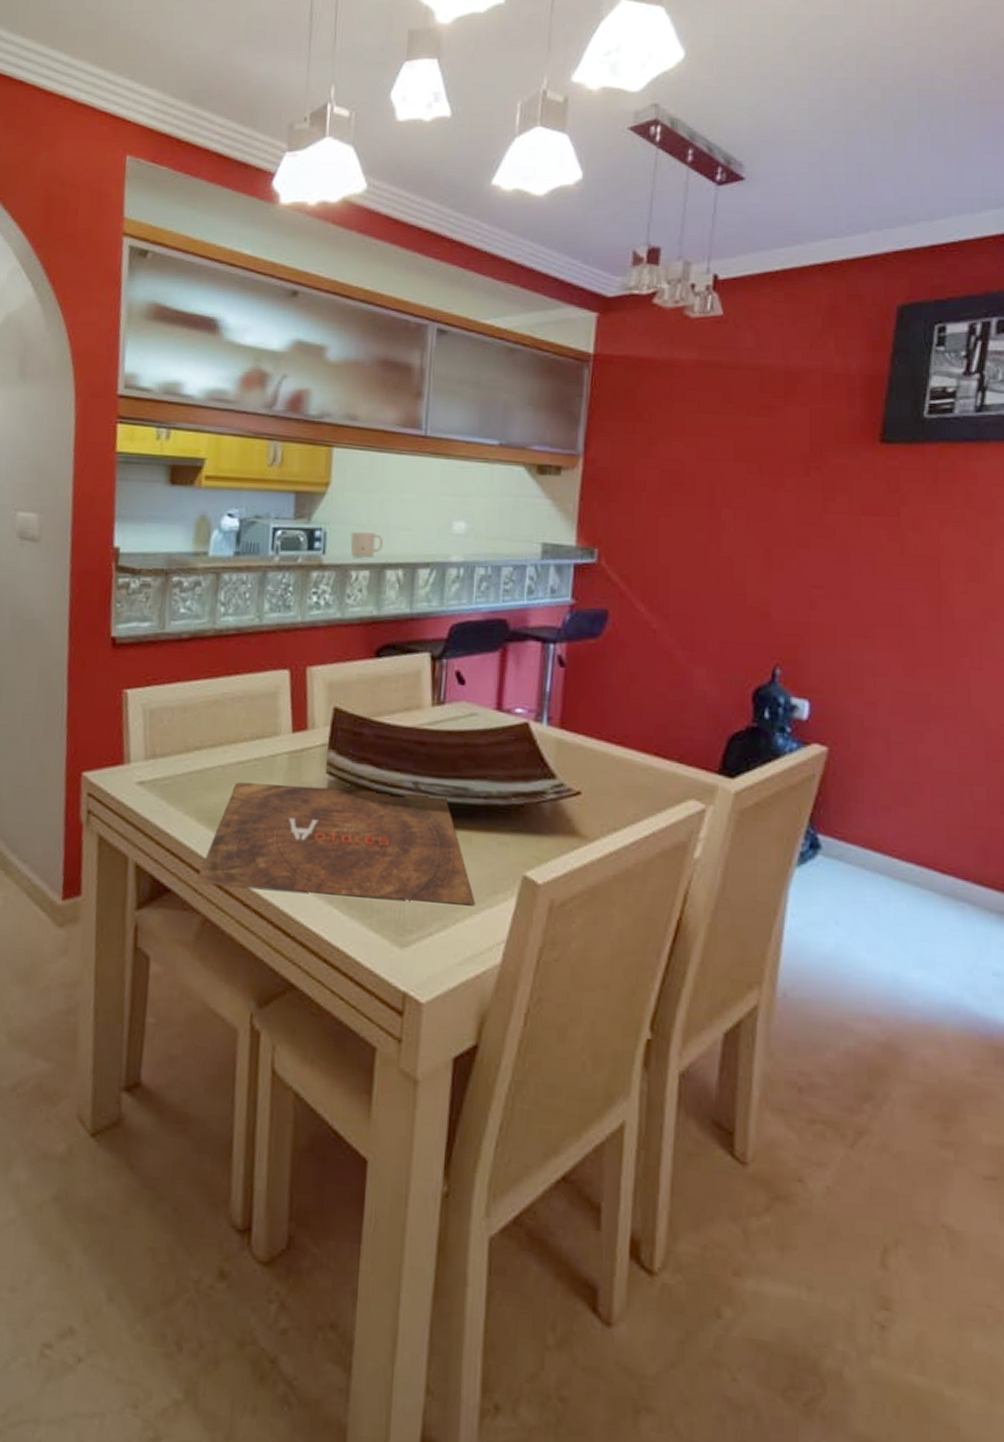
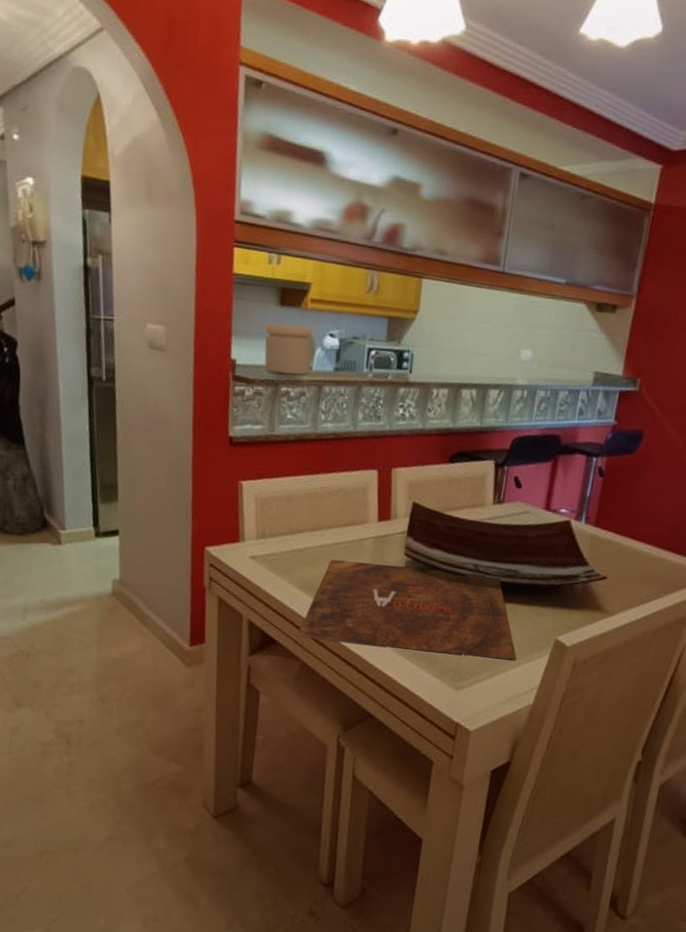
jar: none [152,505,207,564] -> present [264,323,312,377]
mug: present [350,531,383,558] -> none [433,355,461,378]

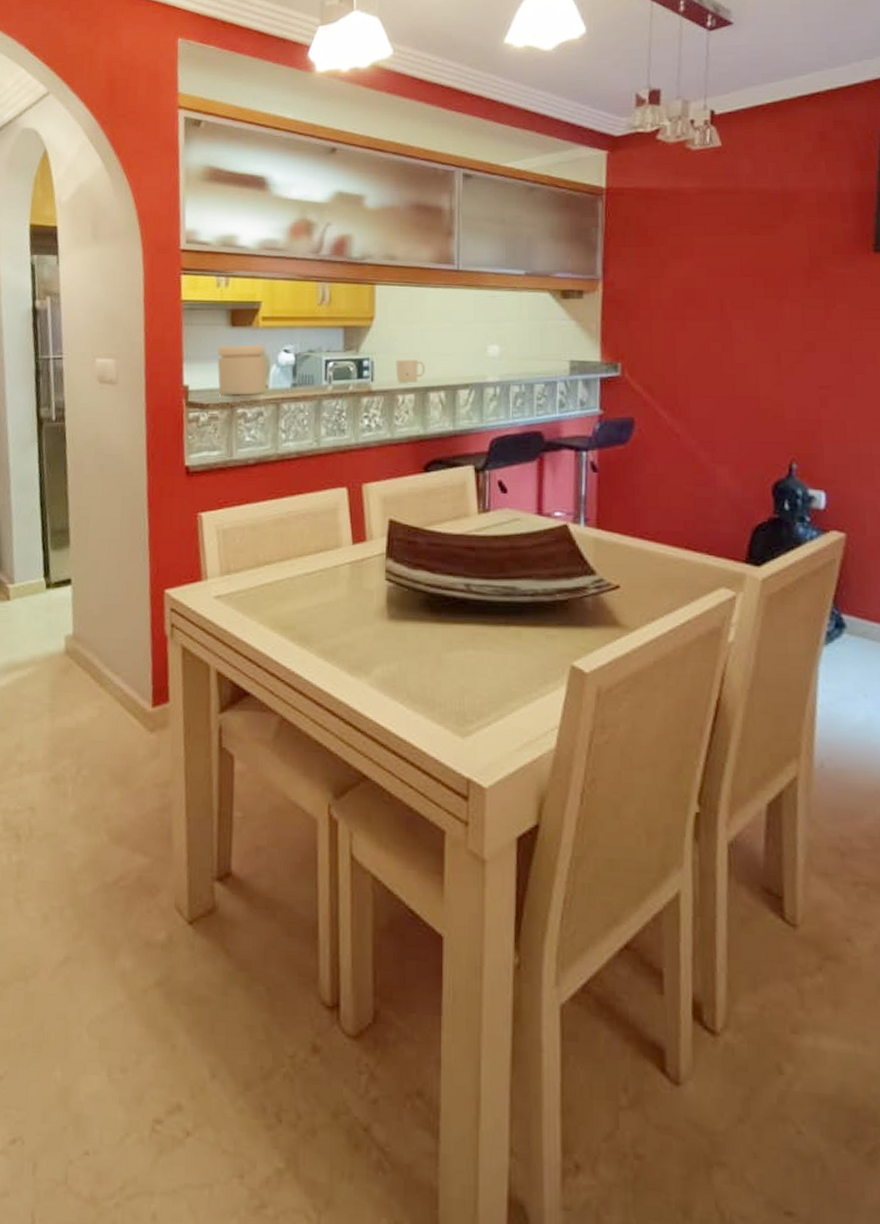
placemat: present [297,559,517,660] -> none [272,592,529,695]
mug: none [433,355,461,378] -> present [396,359,425,382]

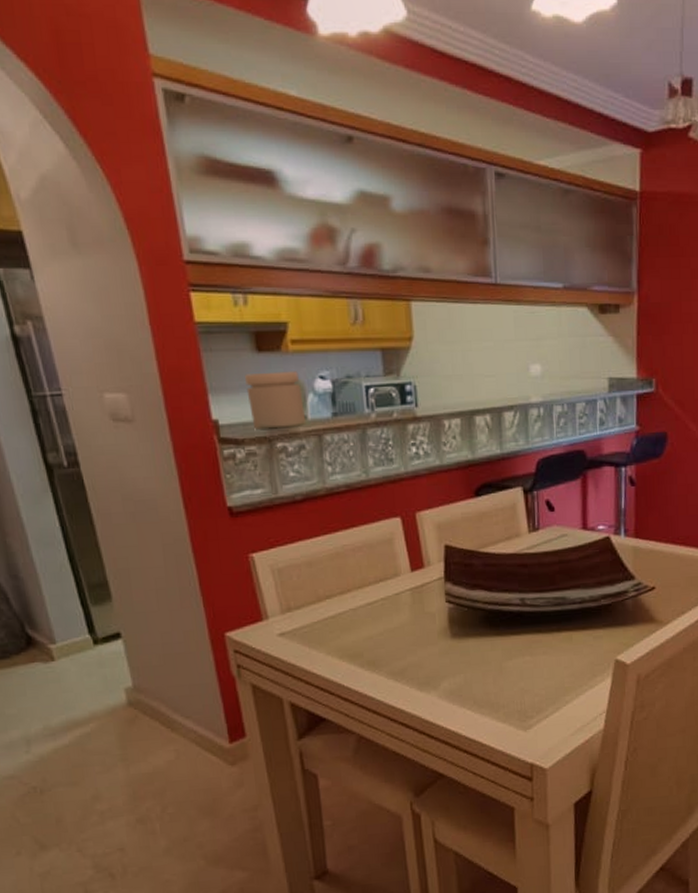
mug: present [396,359,425,382] -> none [439,381,470,407]

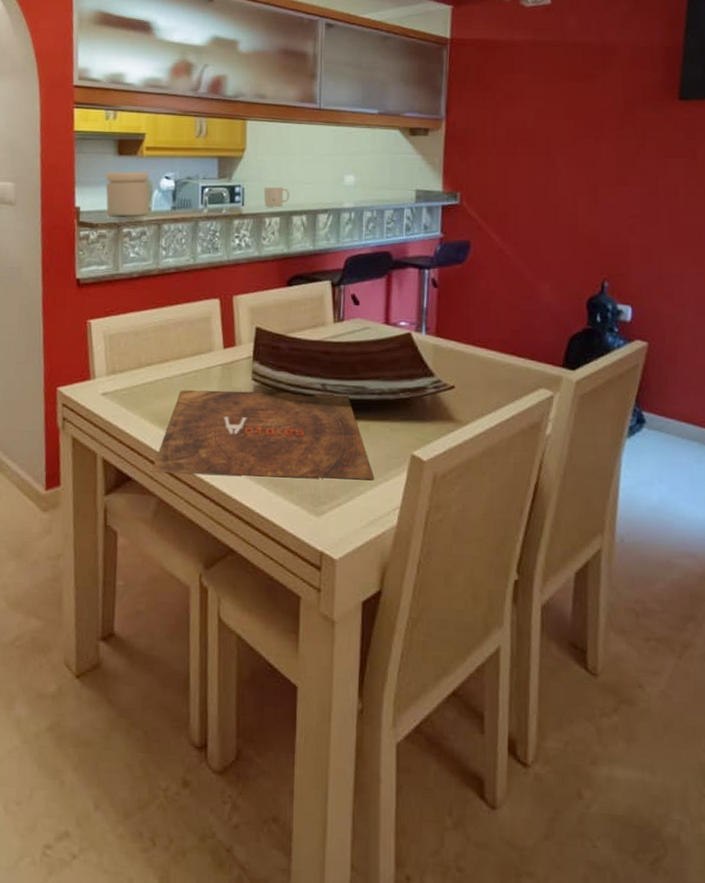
placemat: none [346,607,580,710] -> present [151,390,375,480]
mug: none [439,381,470,407] -> present [263,186,290,207]

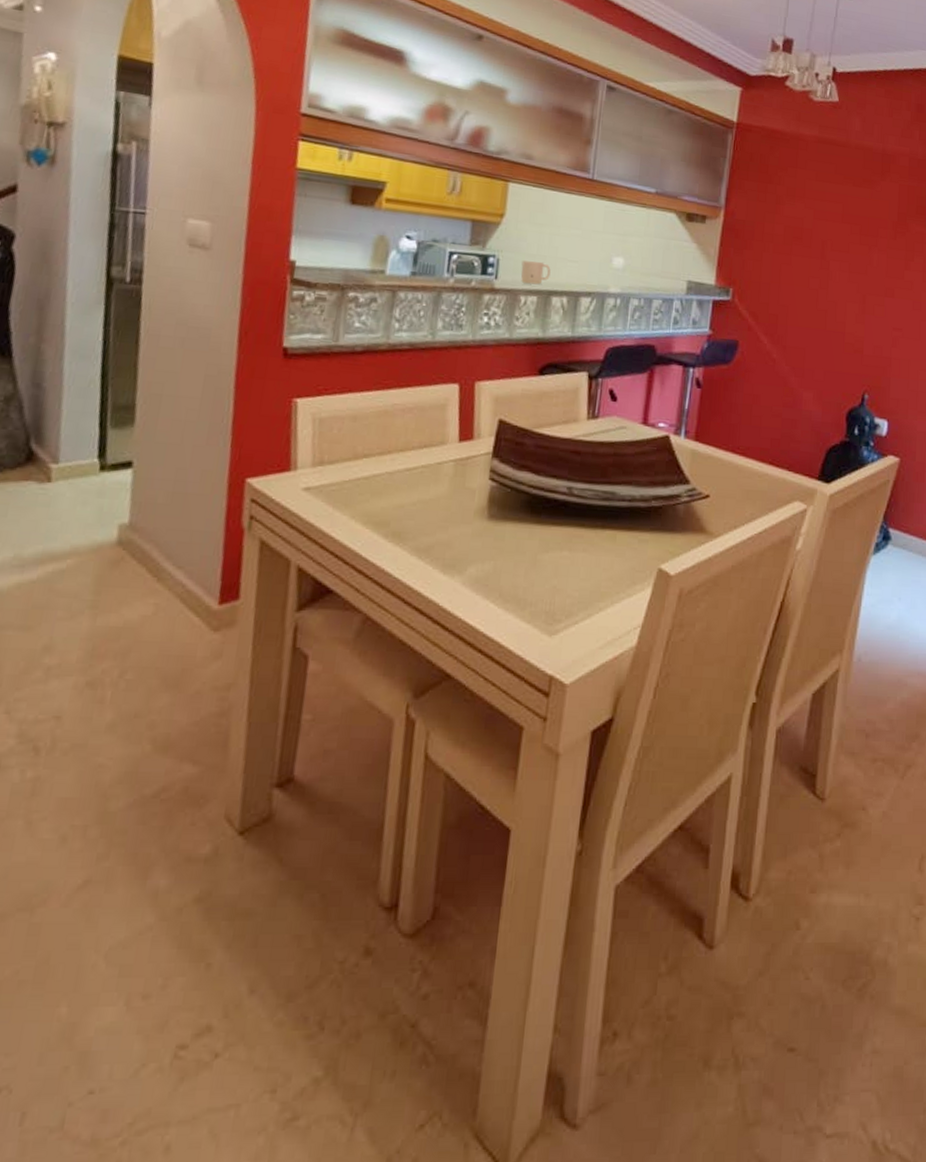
jar: present [105,171,150,218] -> none [329,222,386,281]
placemat: present [151,390,375,480] -> none [358,488,617,595]

